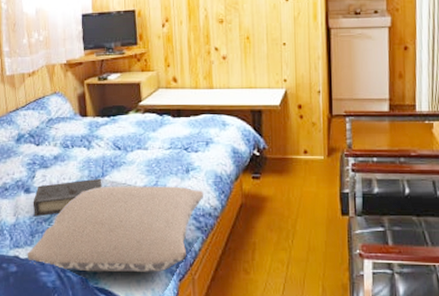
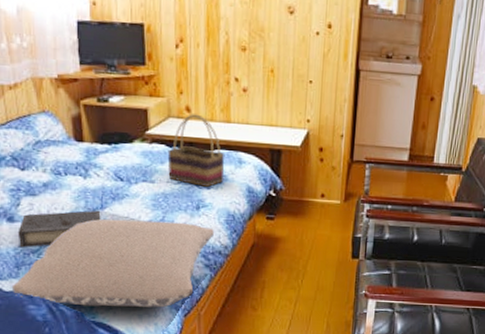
woven basket: none [158,83,210,150] -> present [167,114,225,187]

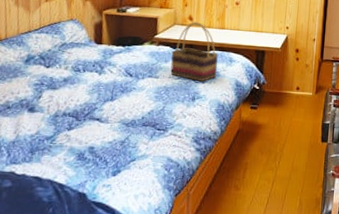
pillow: present [11,219,214,308] -> none [24,109,206,188]
book: present [18,210,101,248] -> none [36,101,111,135]

